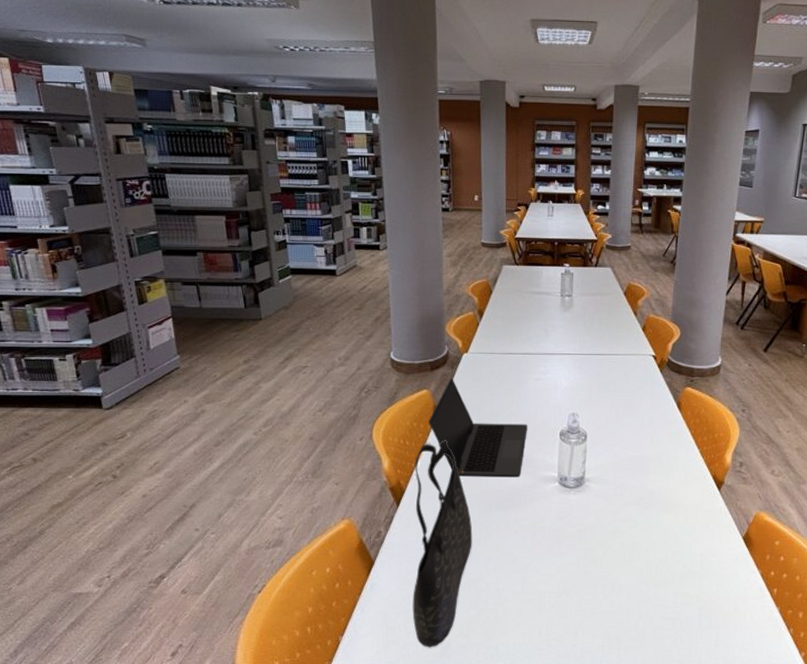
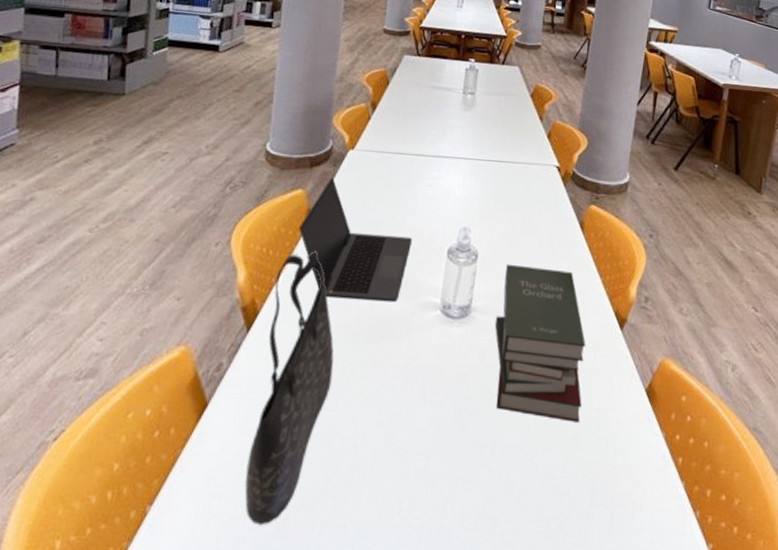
books: none [606,441,688,565] -> present [494,264,586,422]

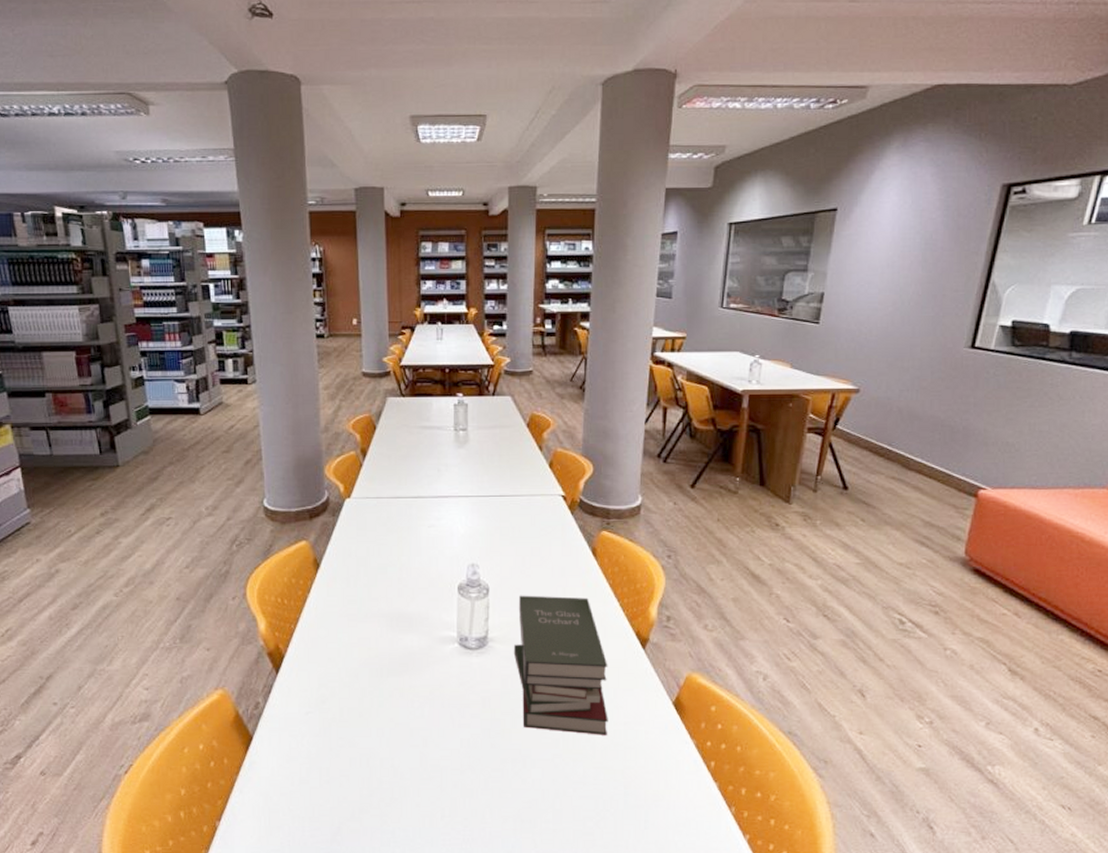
tote bag: present [244,251,334,526] -> none [294,597,363,834]
laptop: present [299,178,412,303] -> none [309,528,421,639]

